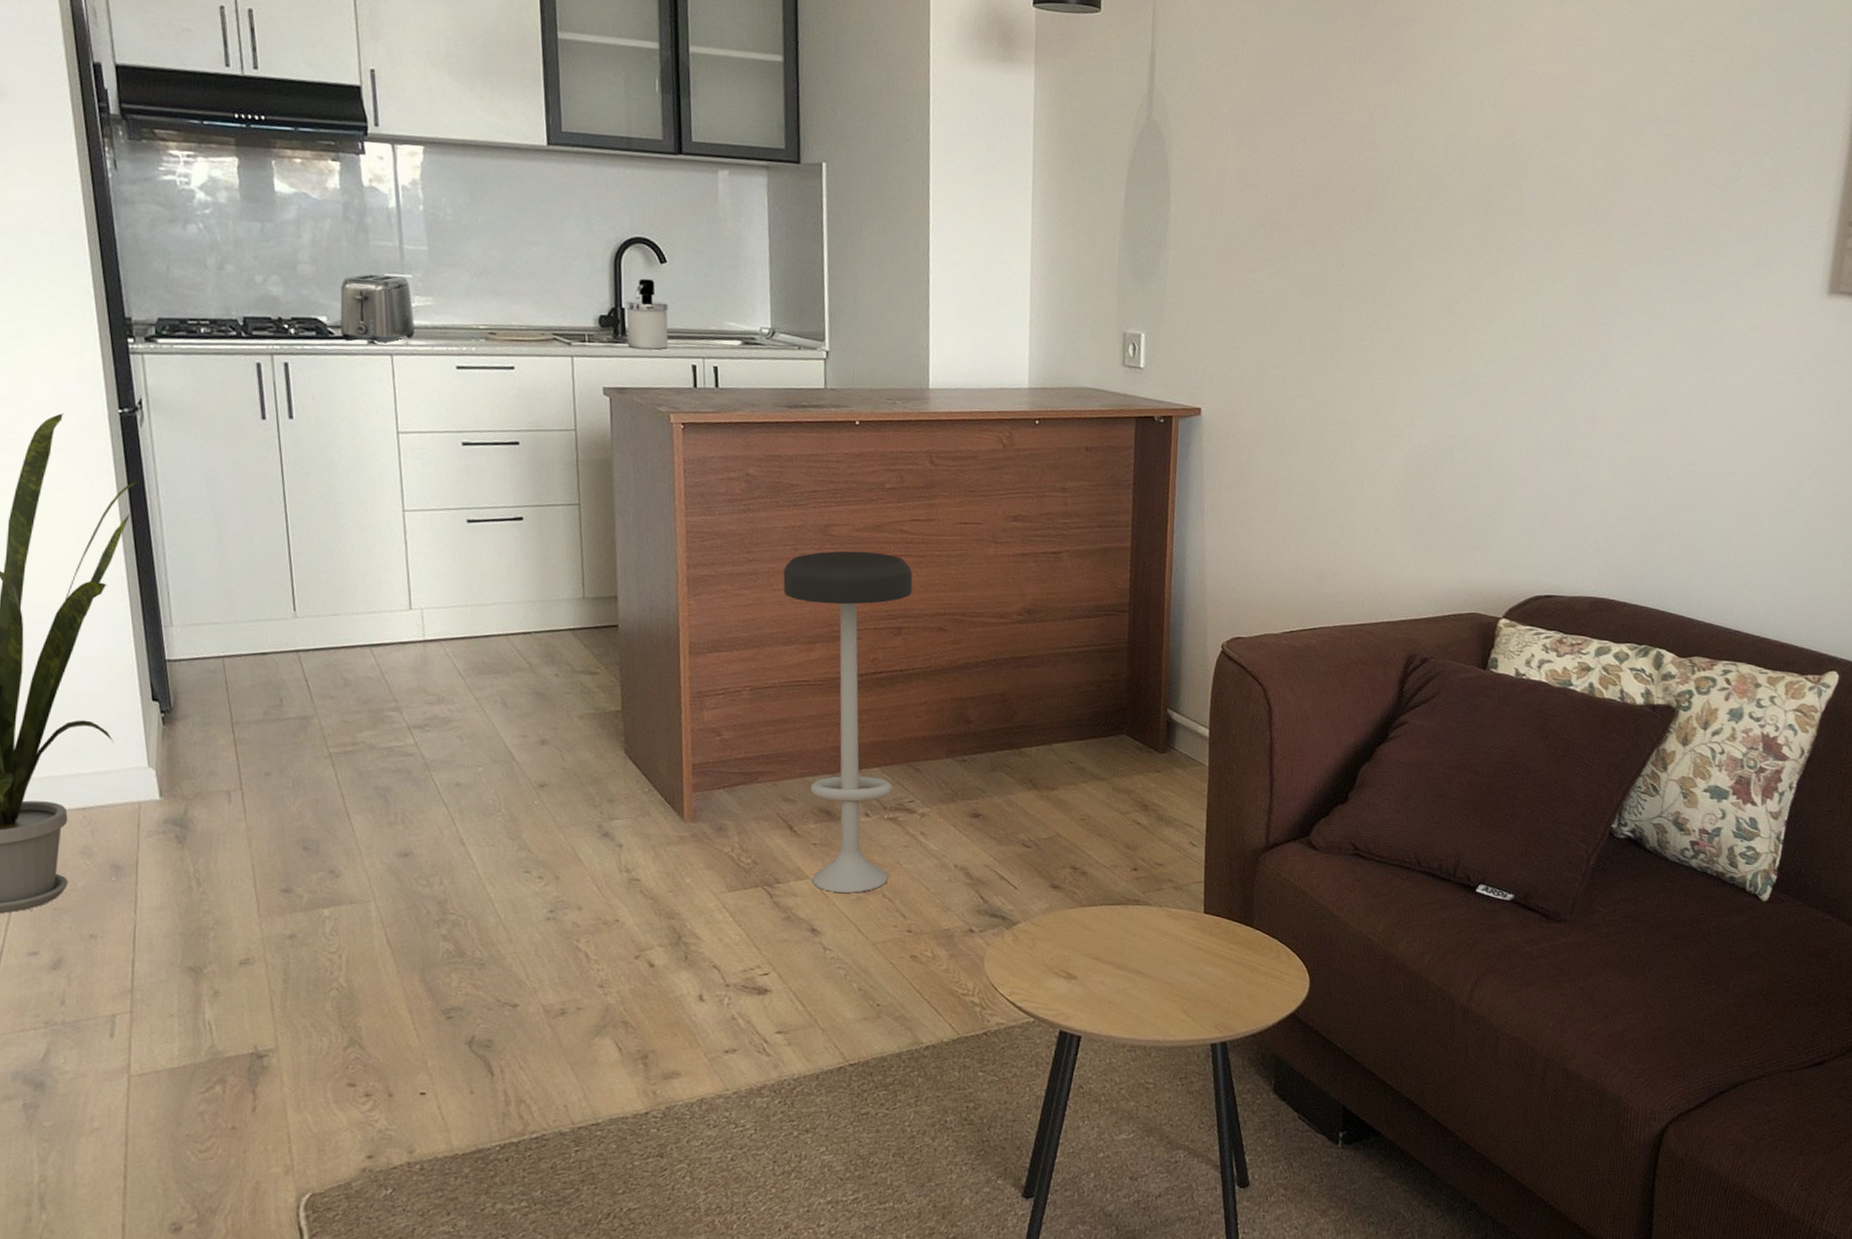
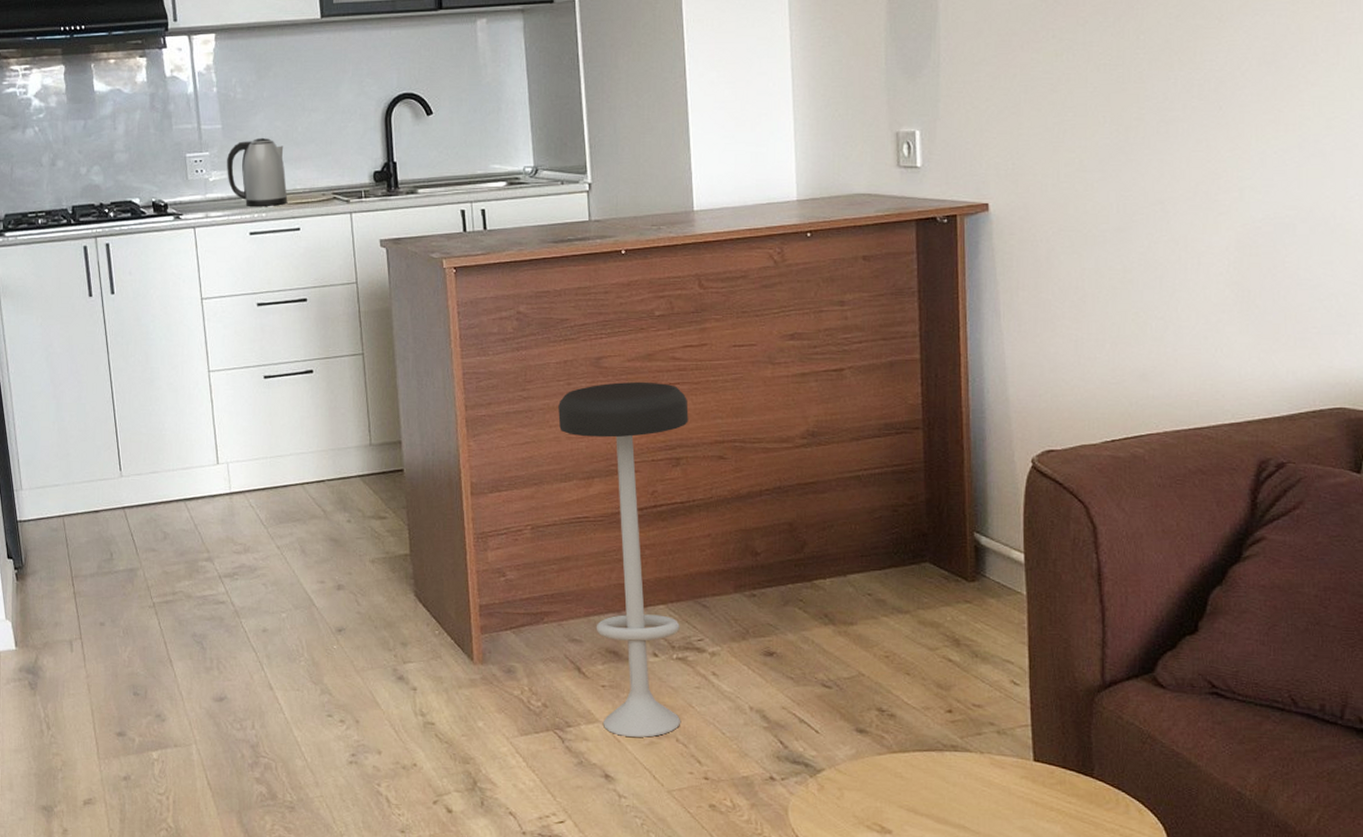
toaster: present [340,274,416,344] -> none [150,154,214,219]
kettle: none [432,265,502,341] -> present [227,137,288,206]
soap dispenser: present [625,279,670,350] -> none [397,132,438,199]

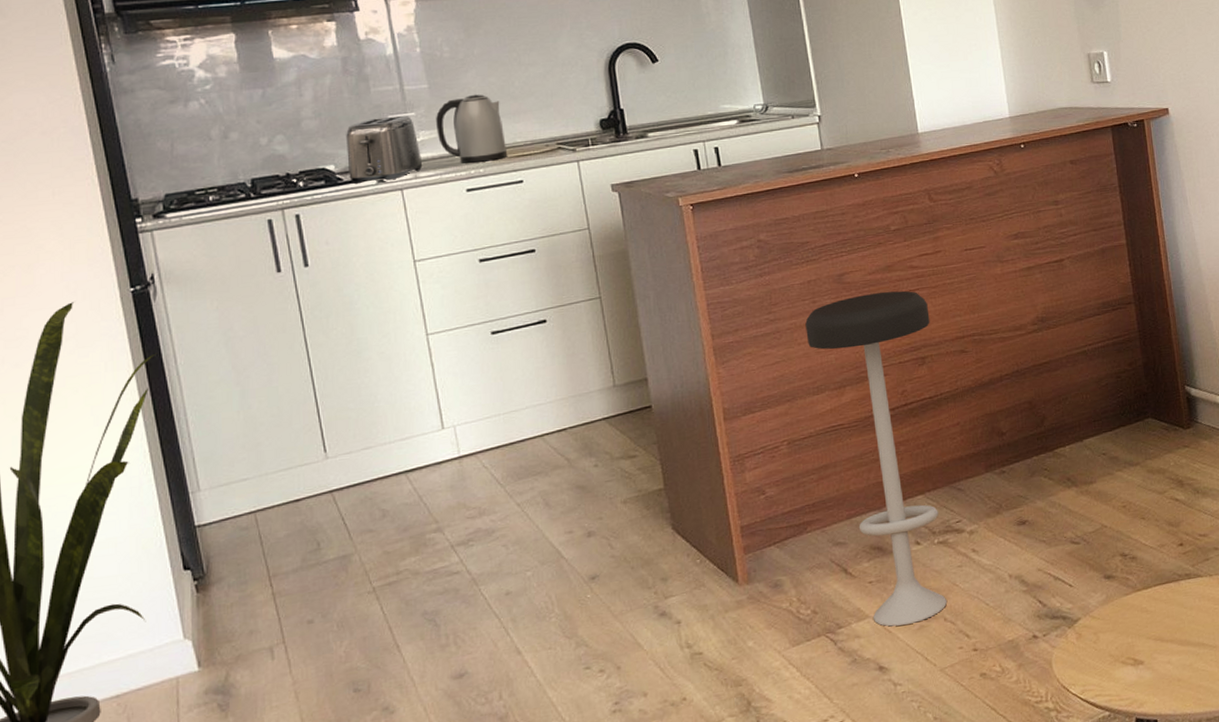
toaster: none [150,154,214,219] -> present [346,115,423,185]

